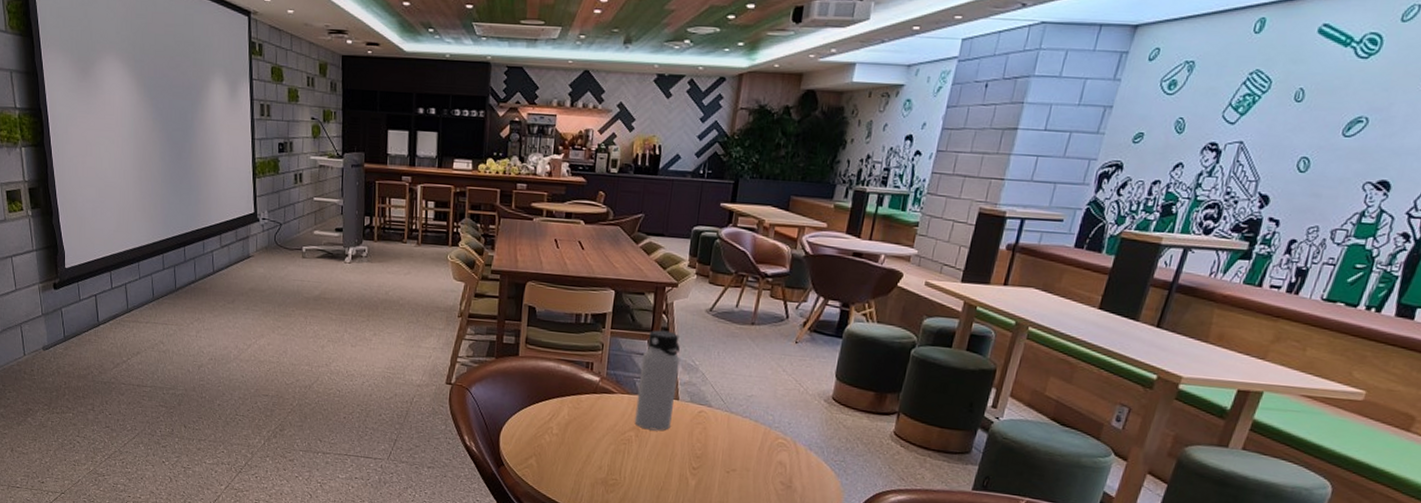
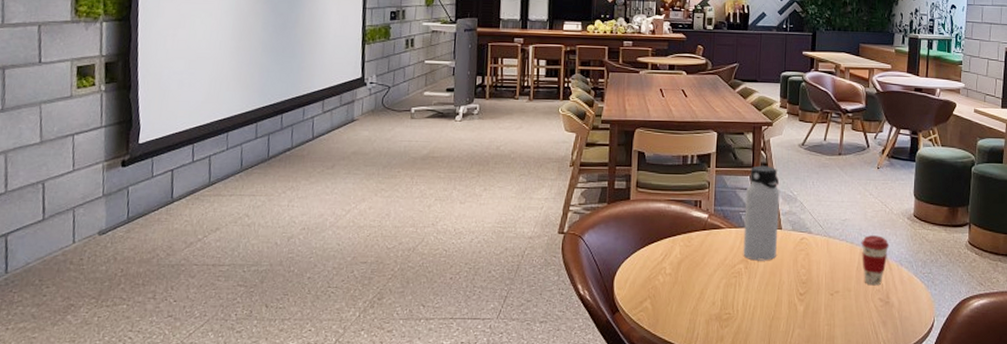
coffee cup: none [765,414,800,469] -> present [861,235,890,286]

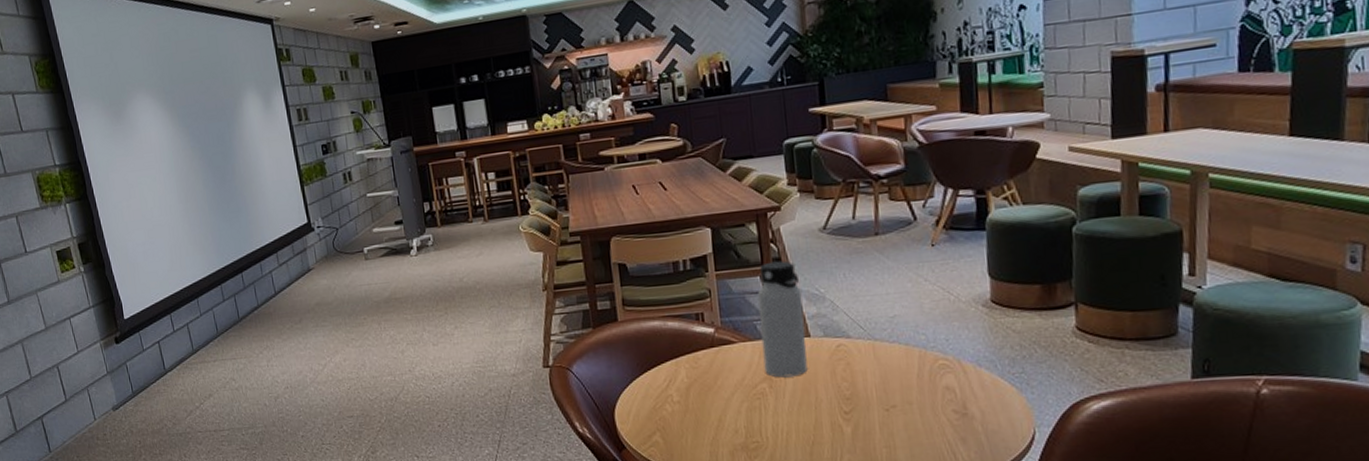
coffee cup: present [861,235,890,286] -> none [919,331,960,395]

